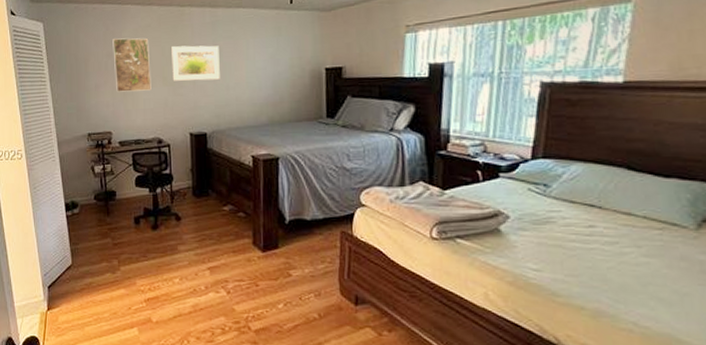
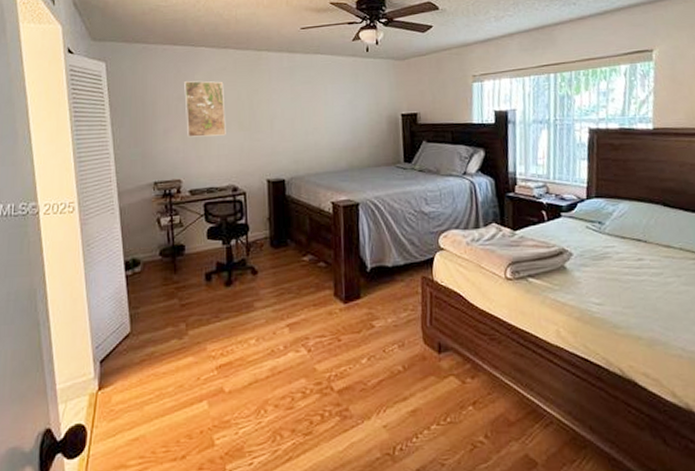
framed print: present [171,45,220,81] -> none [248,90,298,126]

